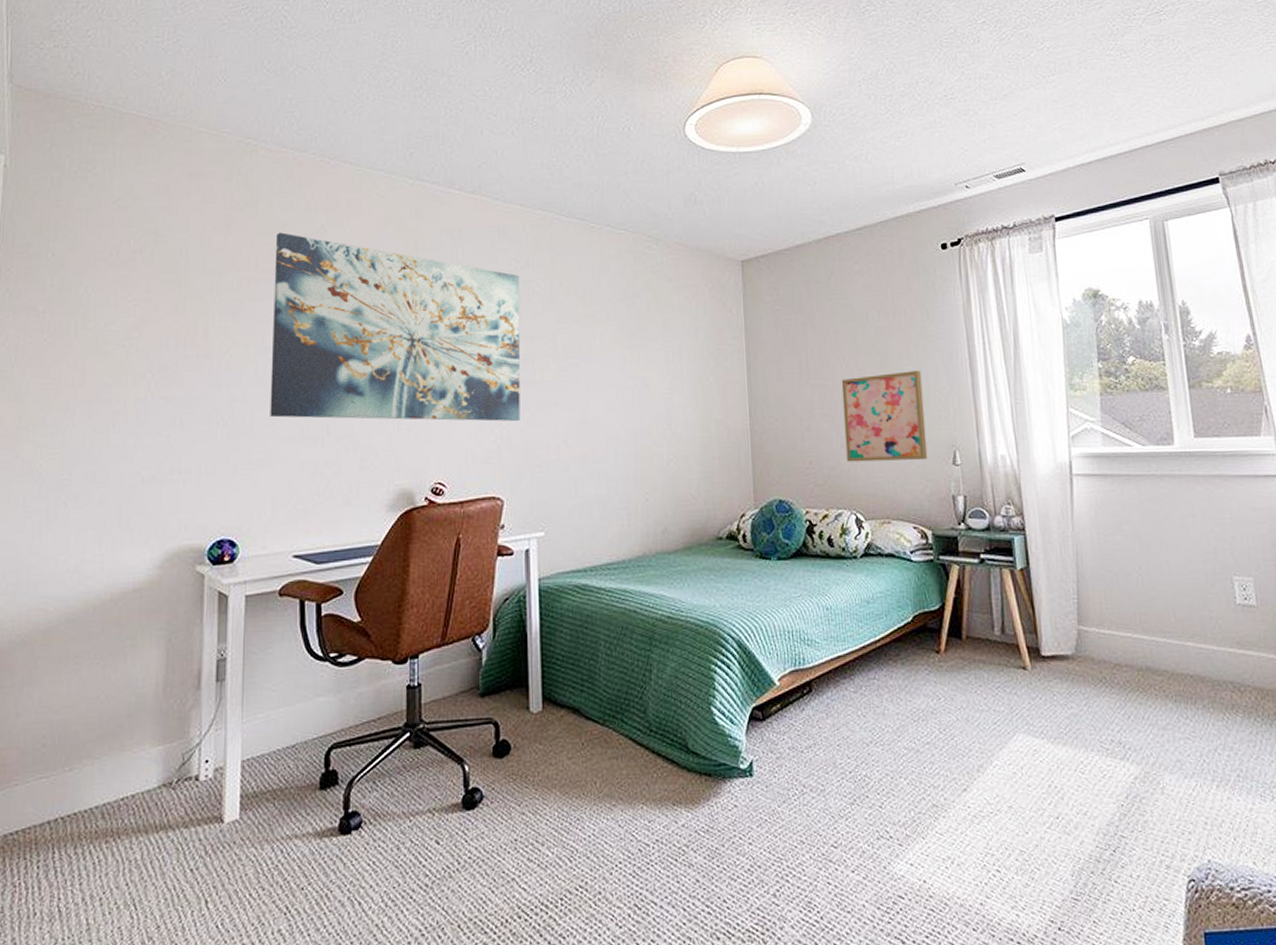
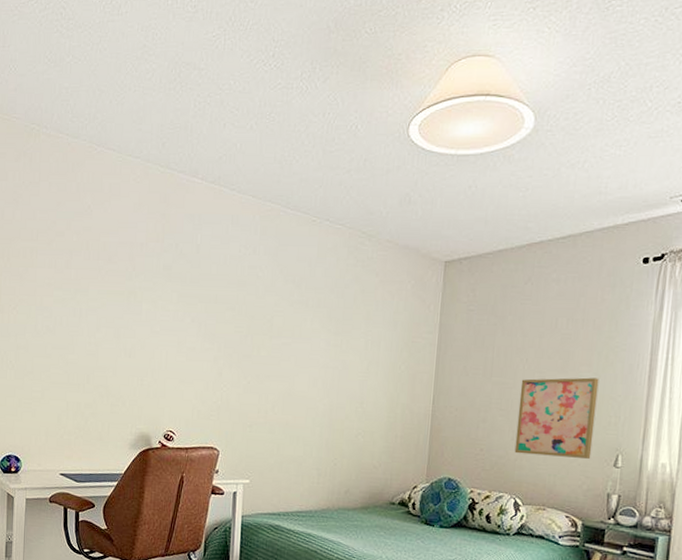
wall art: present [270,232,521,422] -> none [45,210,247,387]

